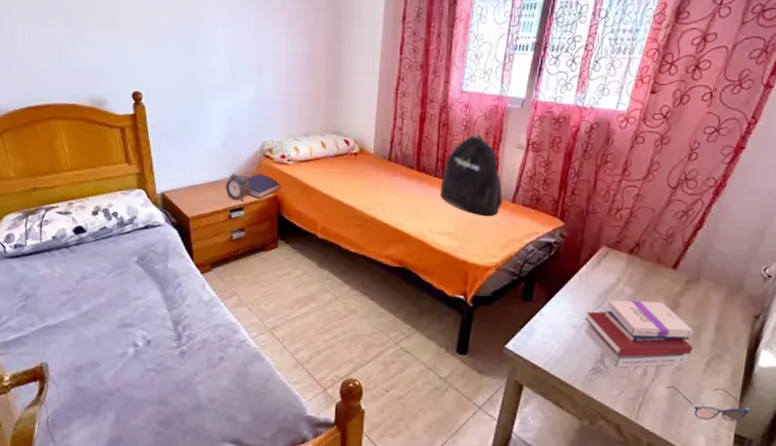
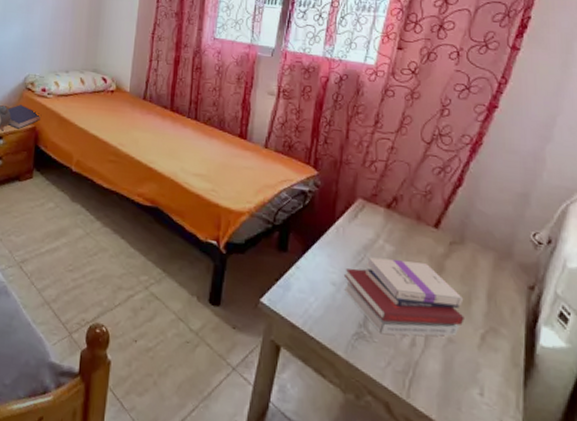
backpack: present [441,134,503,216] -> none [193,79,256,160]
glasses: present [666,386,751,421] -> none [438,361,538,411]

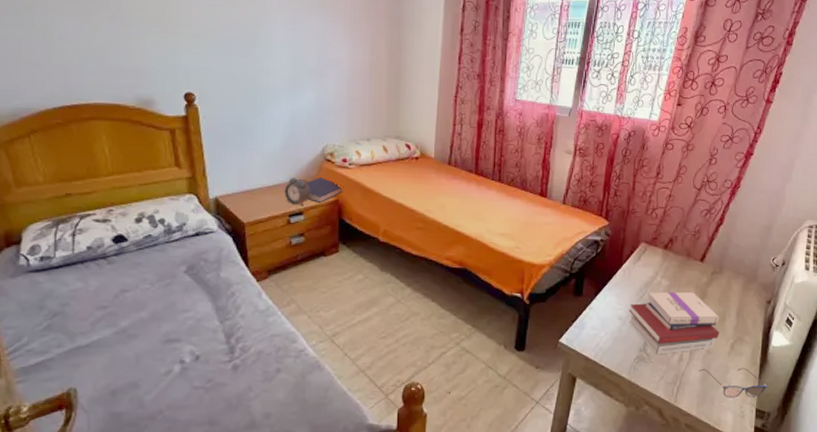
glasses: none [438,361,538,411] -> present [699,367,768,398]

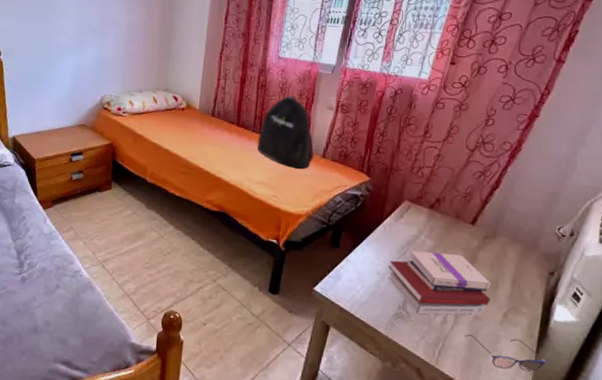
alarm clock: present [285,178,311,206] -> none [68,122,90,148]
book: present [306,177,343,203] -> none [86,123,117,145]
backpack: none [498,140,555,217] -> present [258,95,314,169]

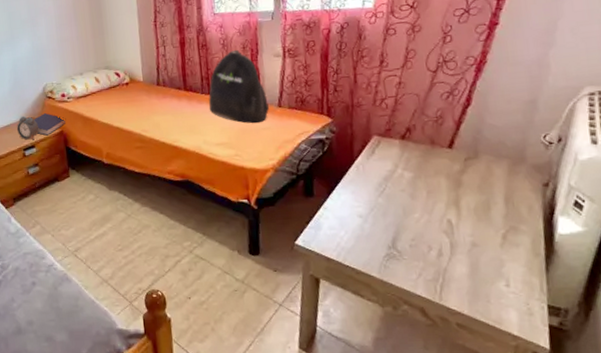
alarm clock: none [68,122,90,148] -> present [17,116,39,141]
book: none [86,123,117,145] -> present [34,113,66,136]
books: present [387,250,492,315] -> none [368,182,485,252]
glasses: present [465,334,547,372] -> none [465,260,560,294]

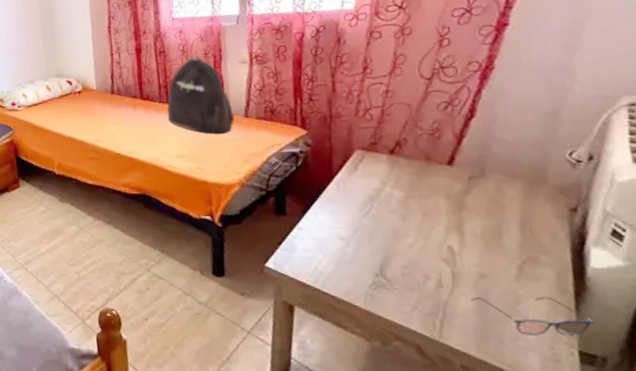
glasses: none [465,260,560,294] -> present [471,296,595,336]

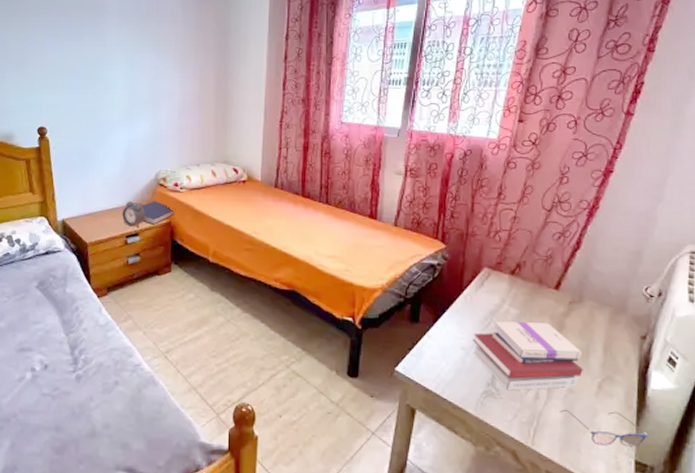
backpack: present [167,56,236,134] -> none [326,161,386,239]
books: none [351,203,496,280] -> present [472,321,583,391]

